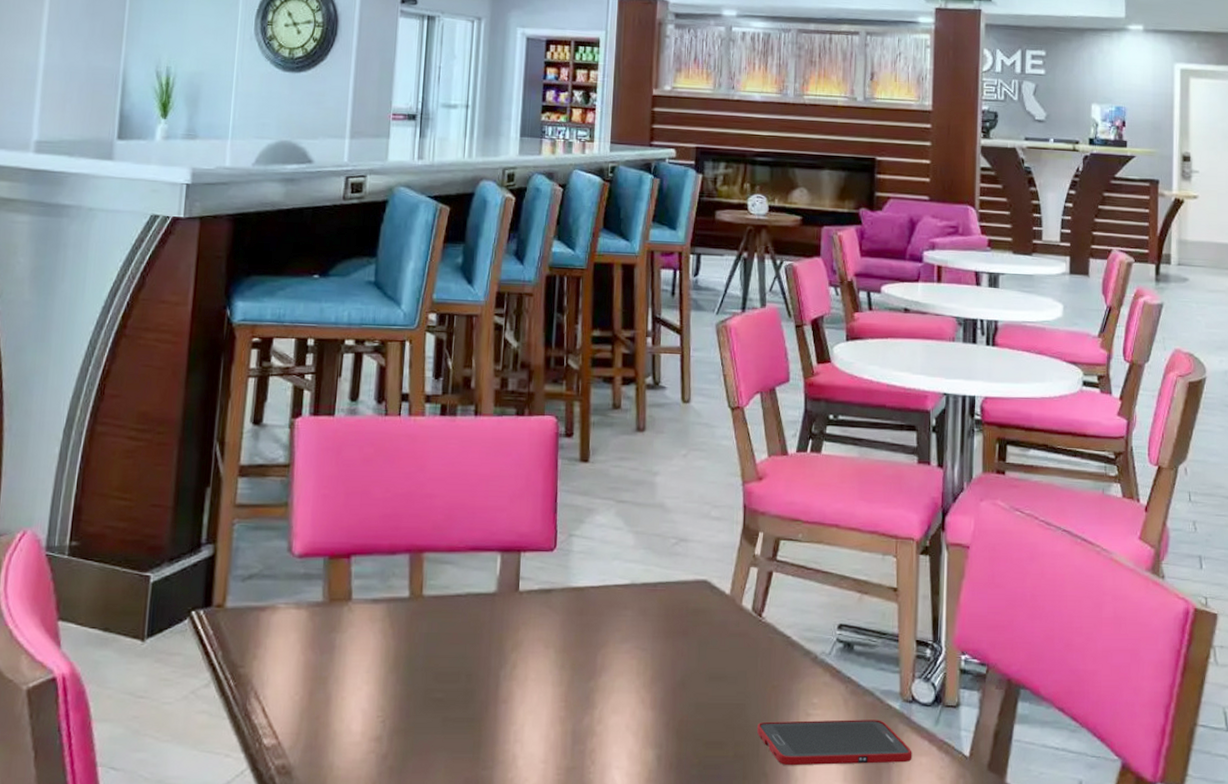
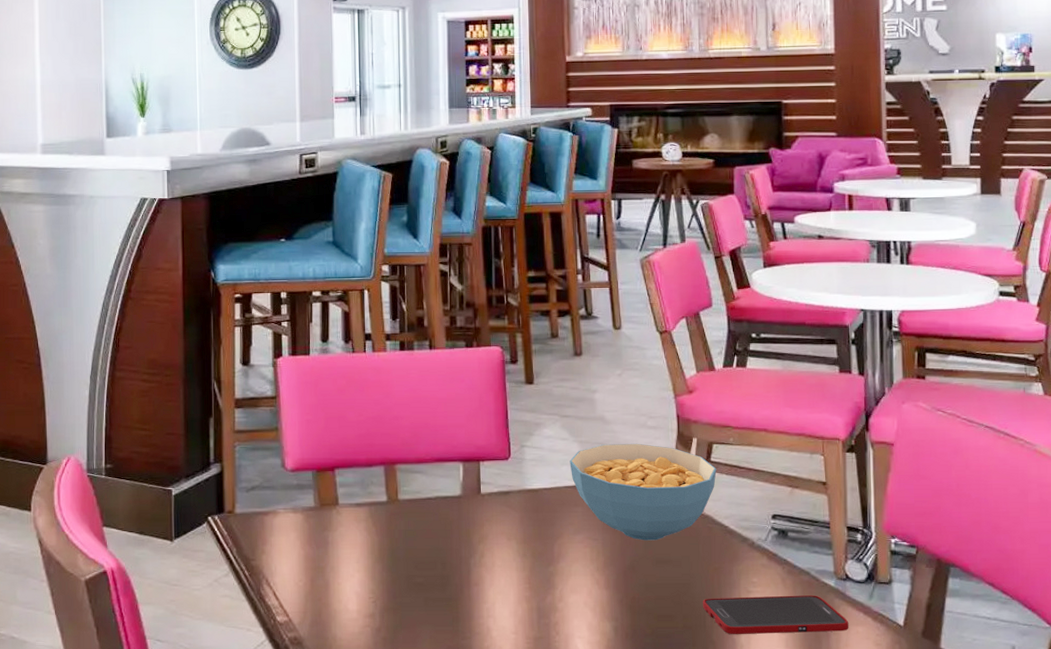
cereal bowl: none [622,536,782,652] -> present [569,443,717,541]

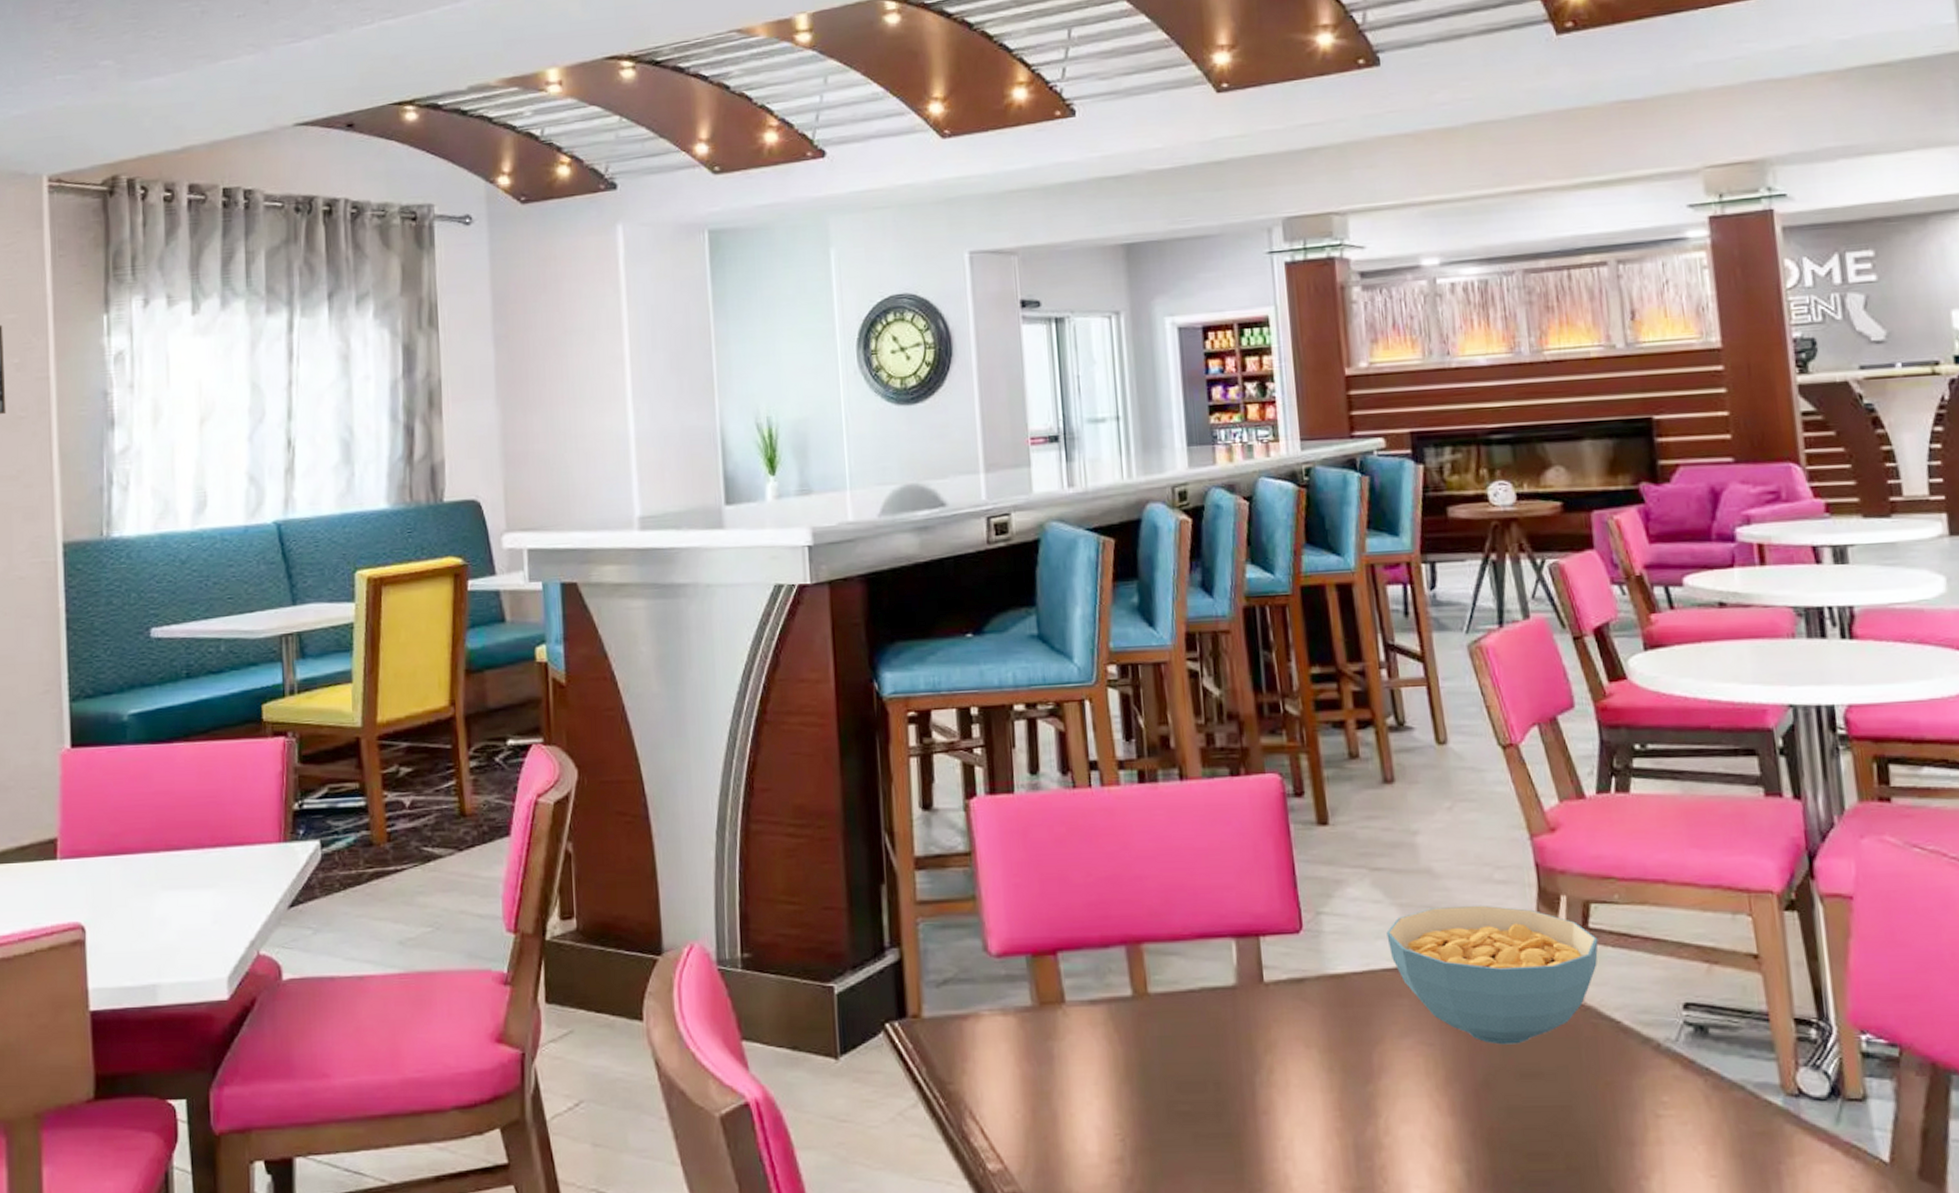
cell phone: present [702,595,849,635] -> none [1591,1119,1809,1180]

